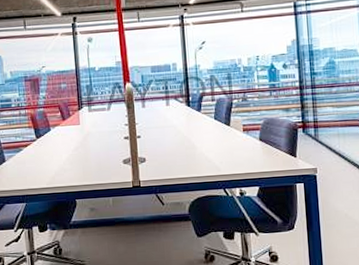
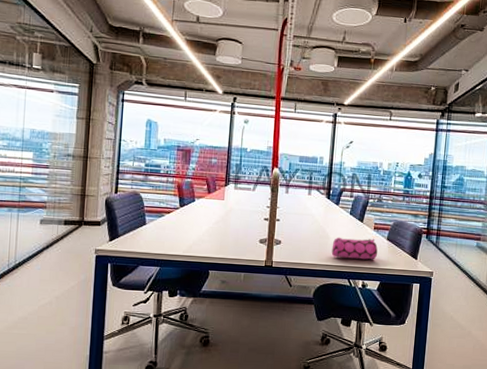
pencil case: none [200,141,251,168] -> present [331,237,378,260]

